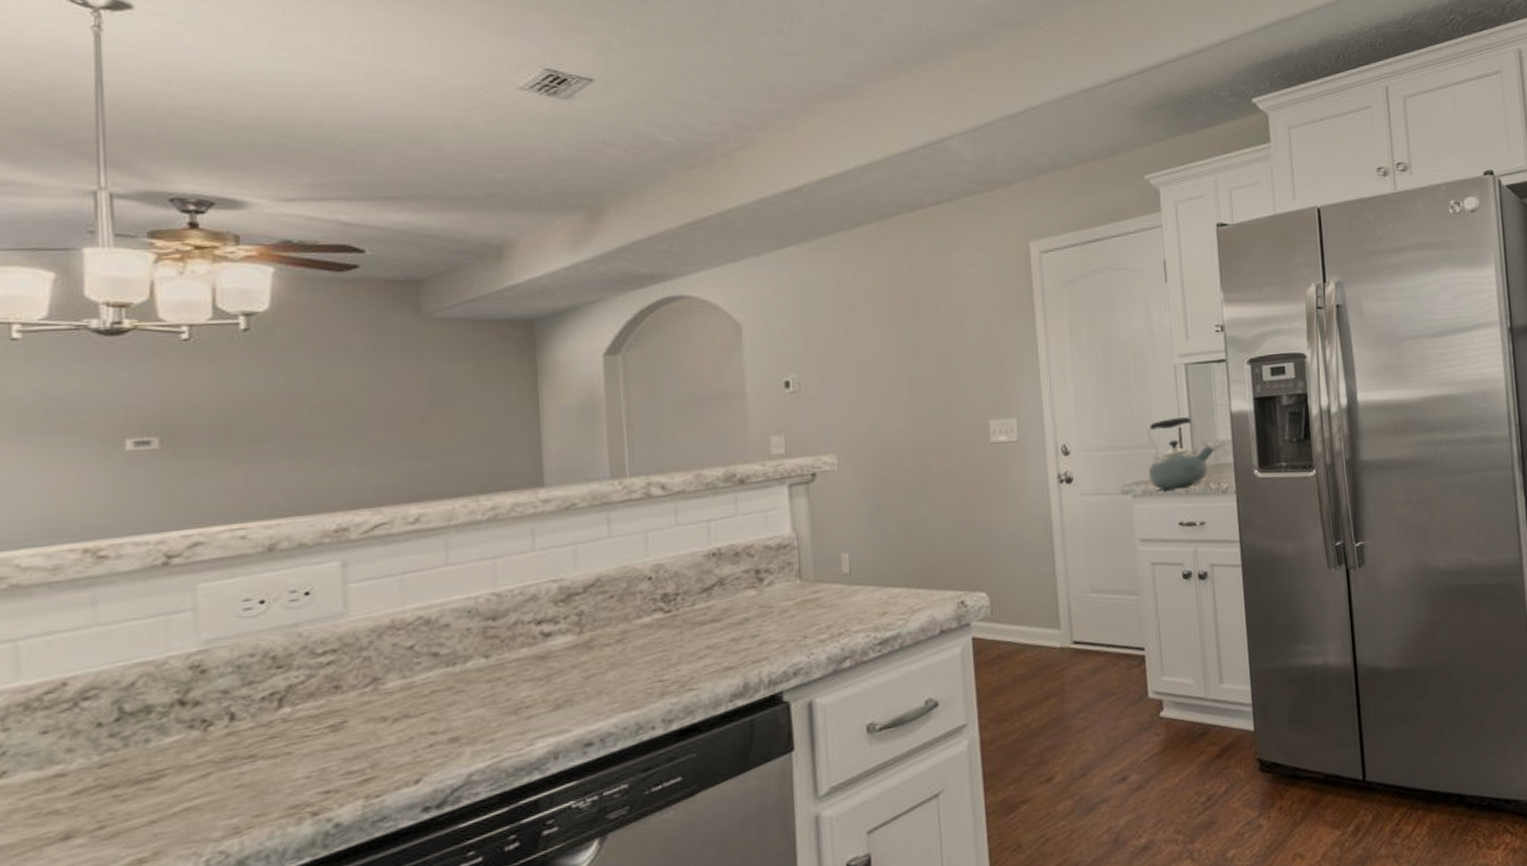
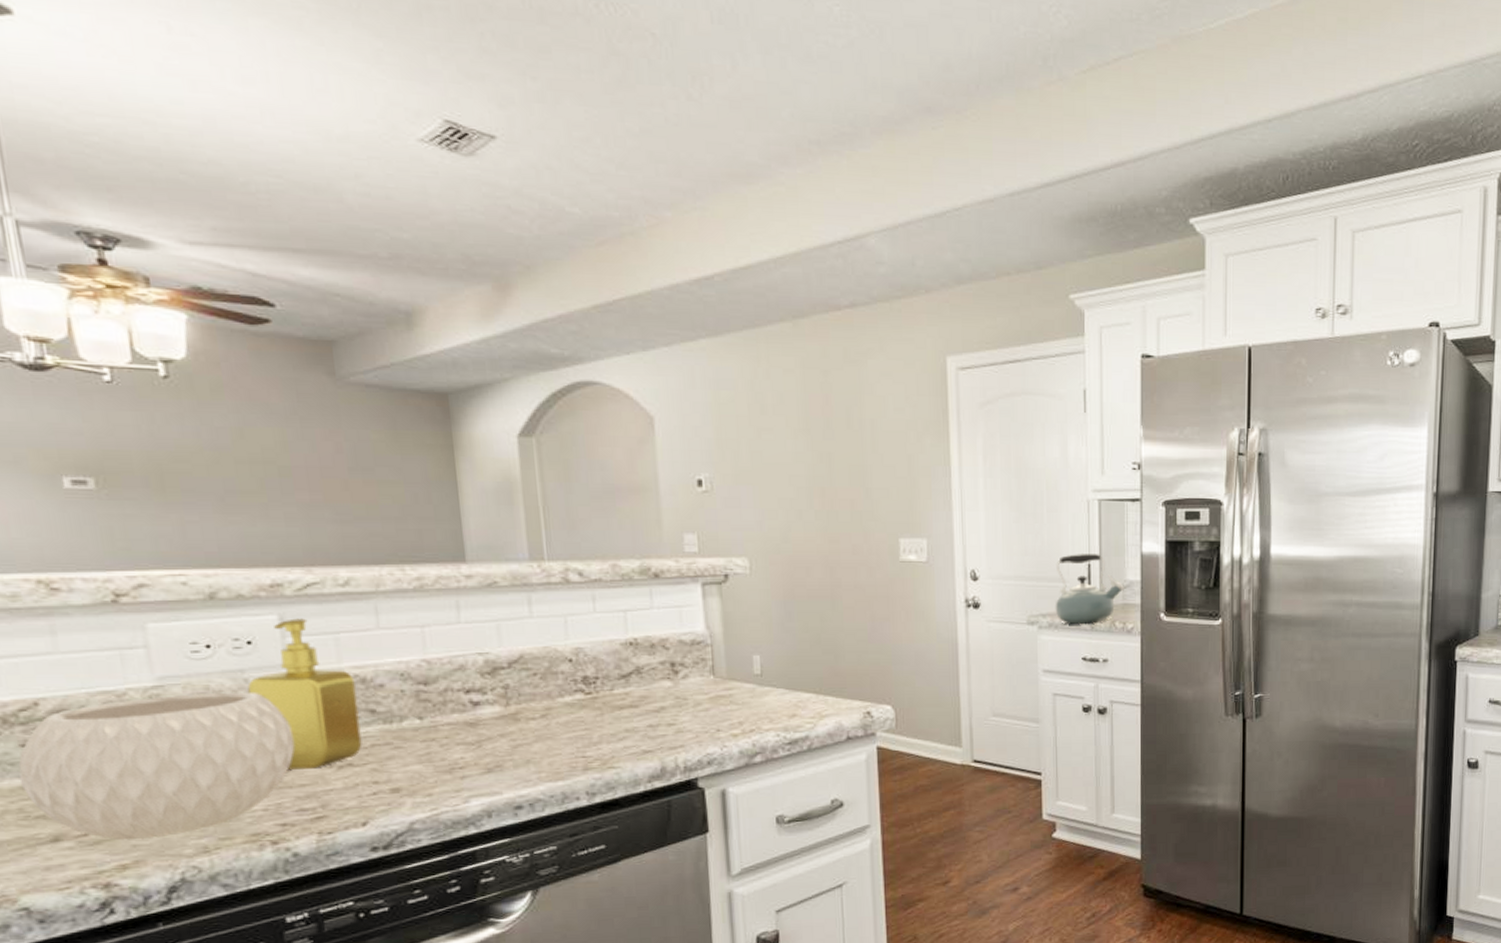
bowl: none [34,647,347,831] -> present [18,692,295,841]
soap dispenser: none [301,562,421,729] -> present [247,618,362,769]

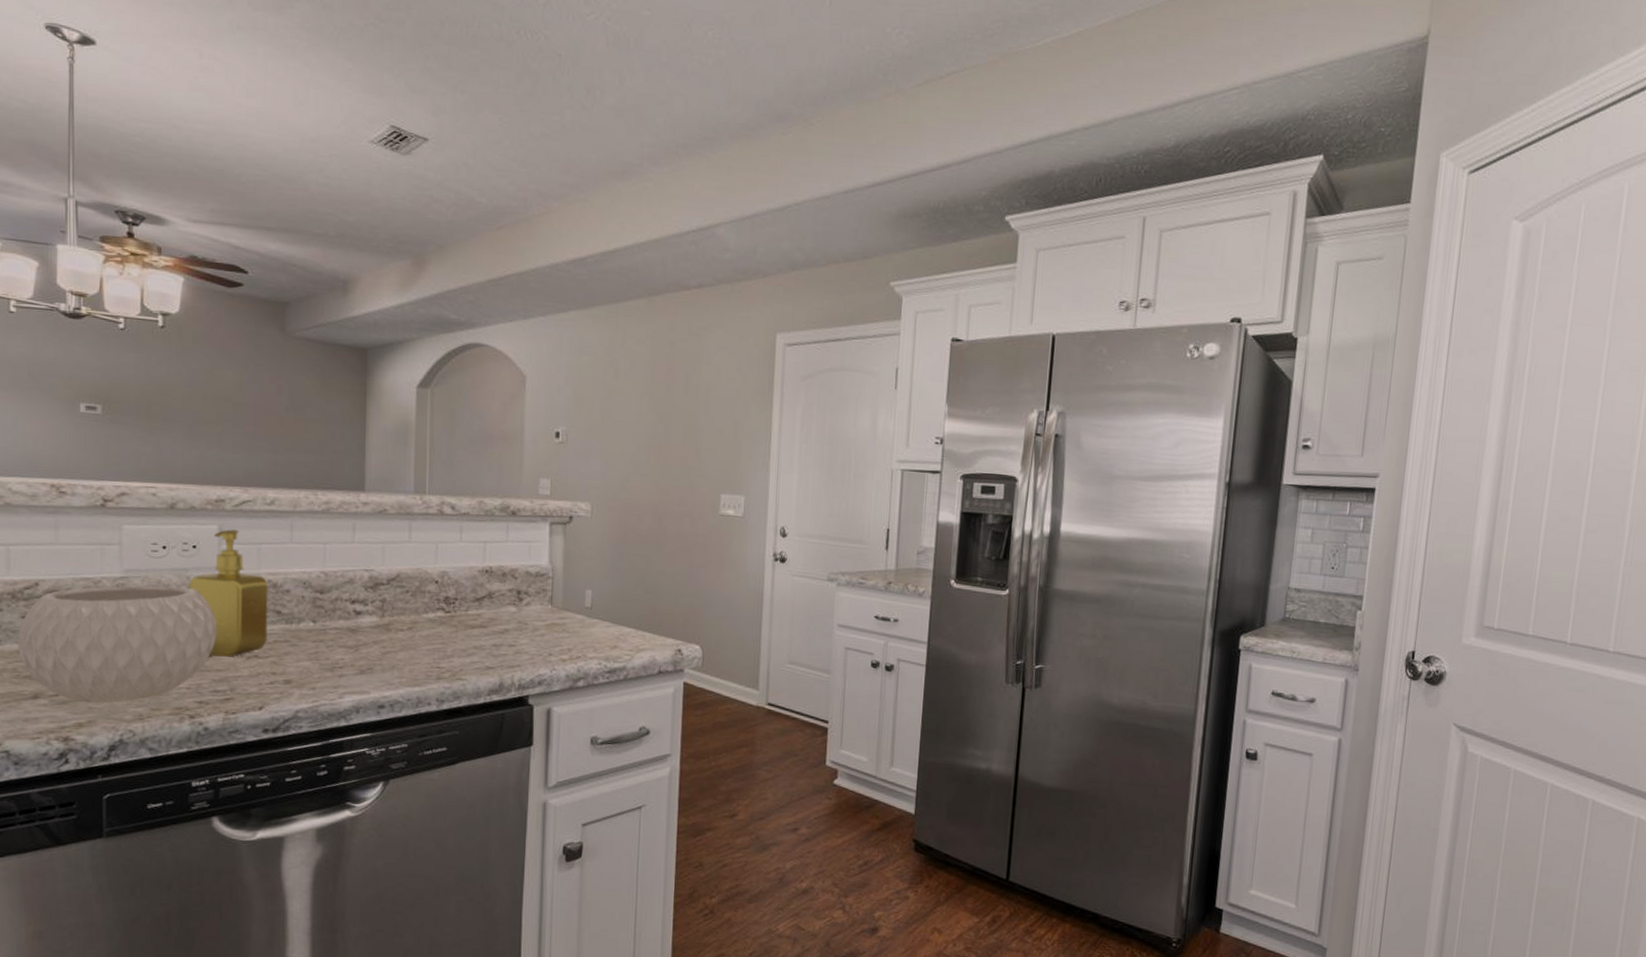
kettle: present [1055,554,1124,624] -> none [853,518,919,585]

